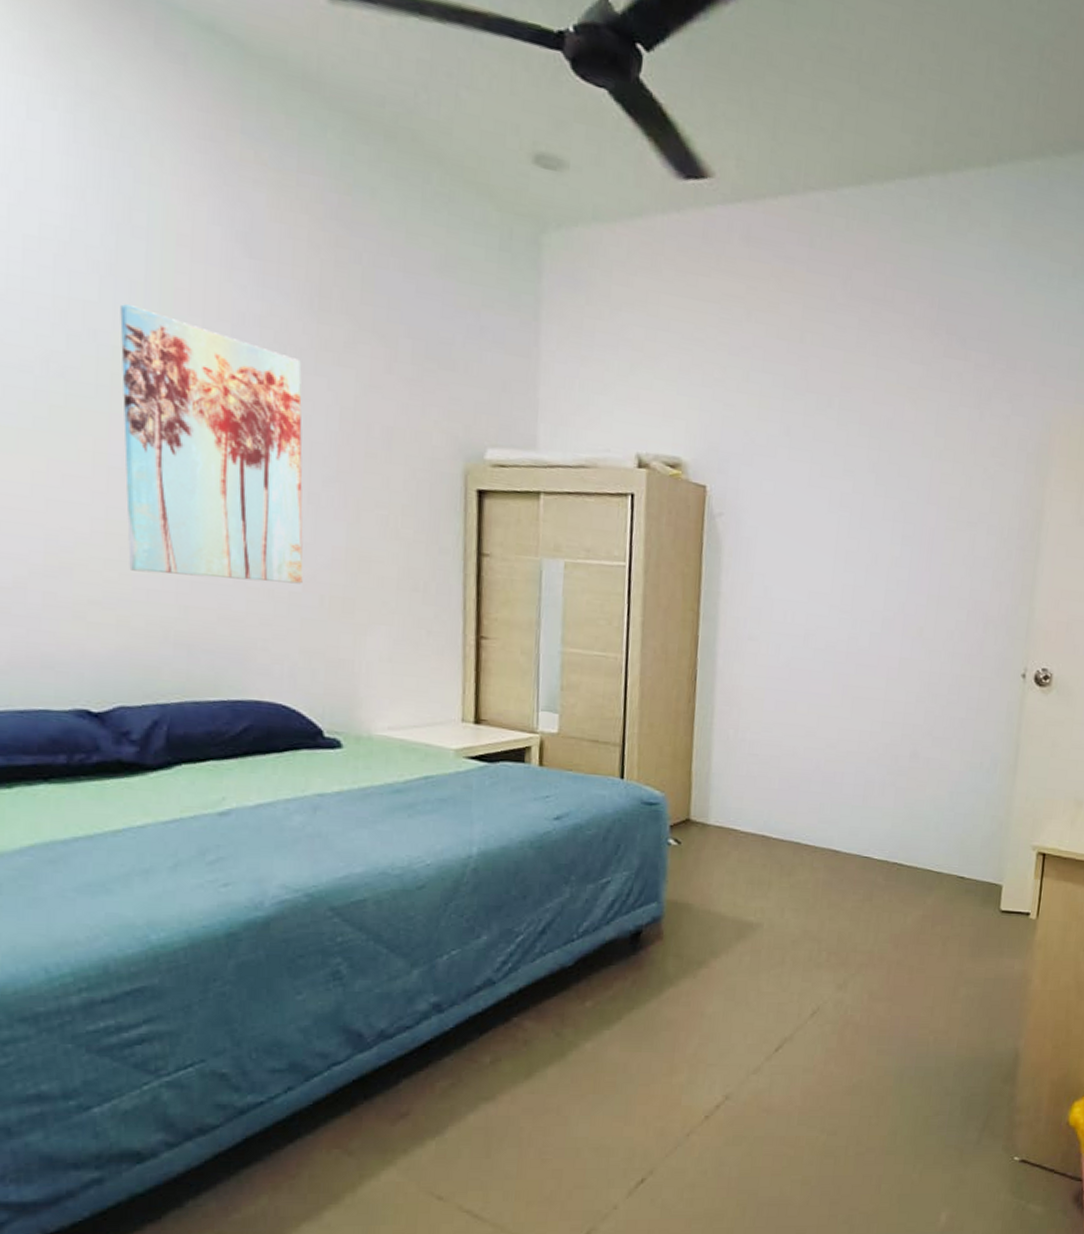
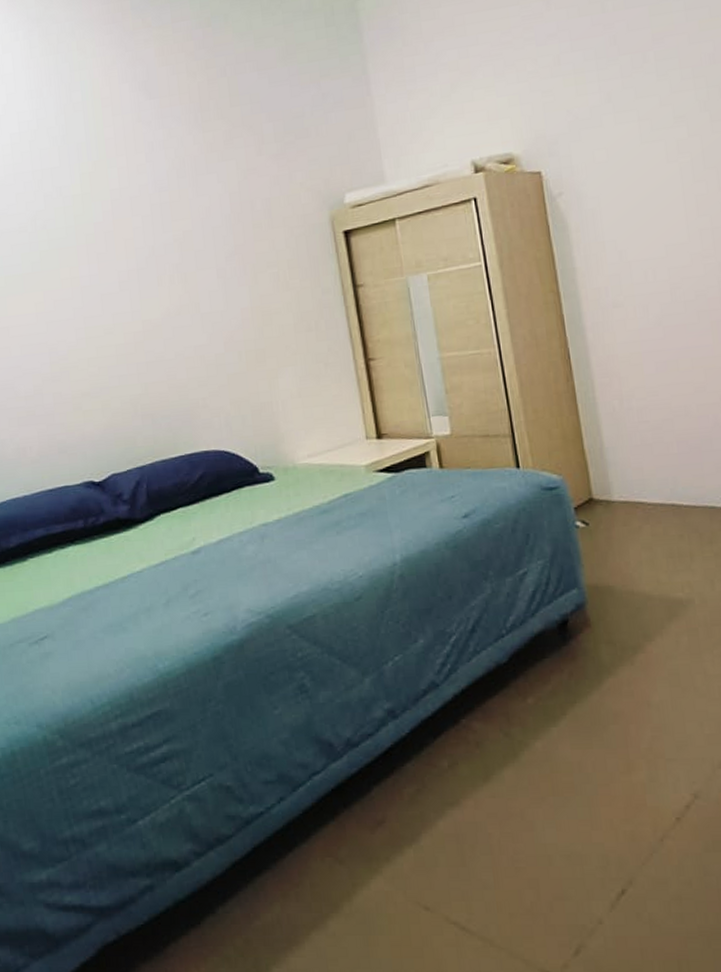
wall art: present [120,304,303,584] -> none [73,161,224,363]

